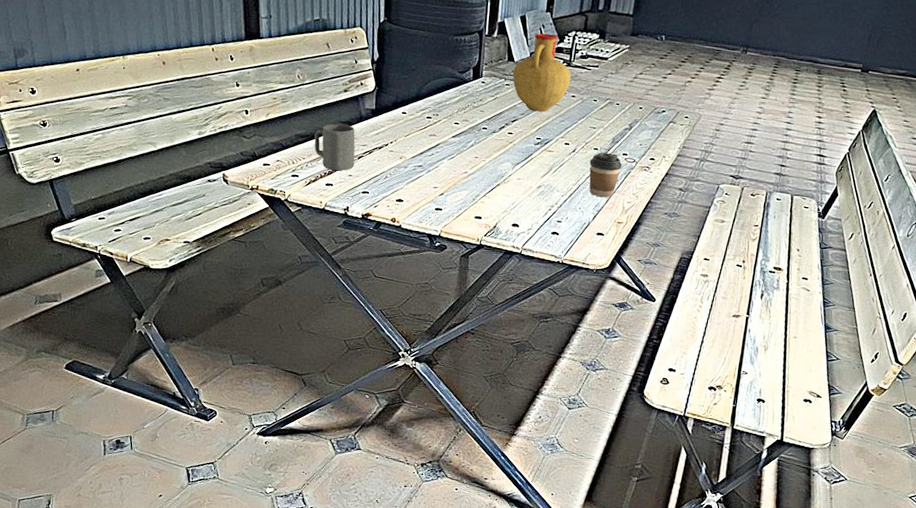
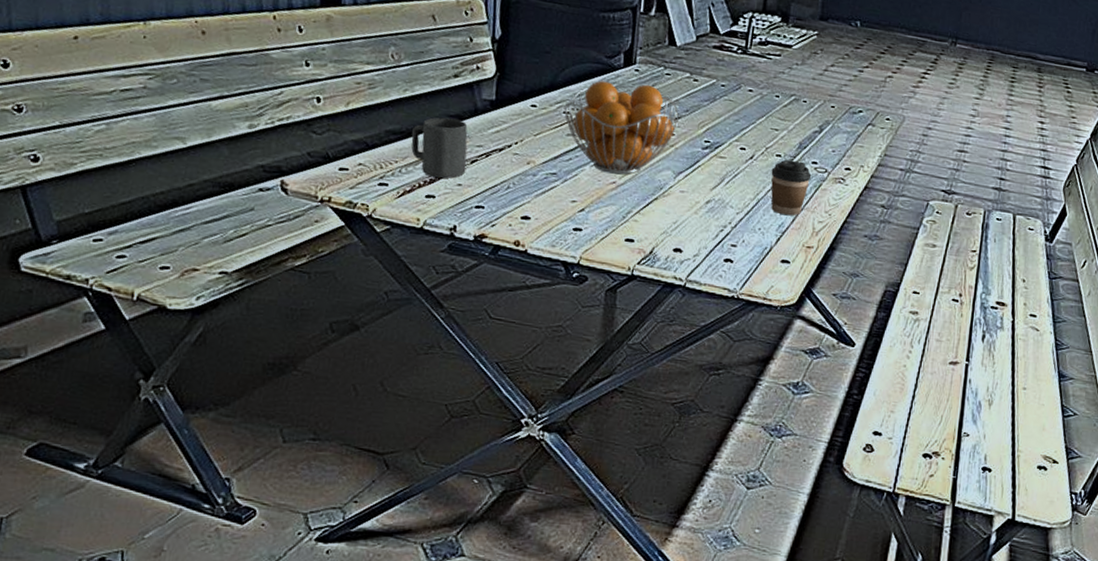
fruit basket: none [427,91,517,166] -> present [563,80,680,175]
vase: present [512,33,571,112] -> none [674,13,747,109]

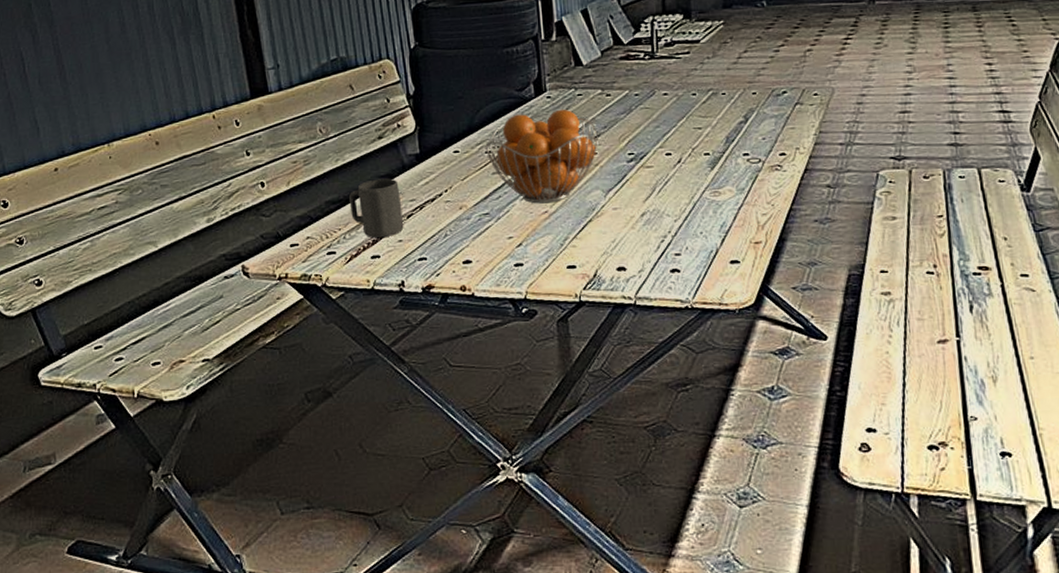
coffee cup: present [770,160,812,216] -> none [702,155,746,214]

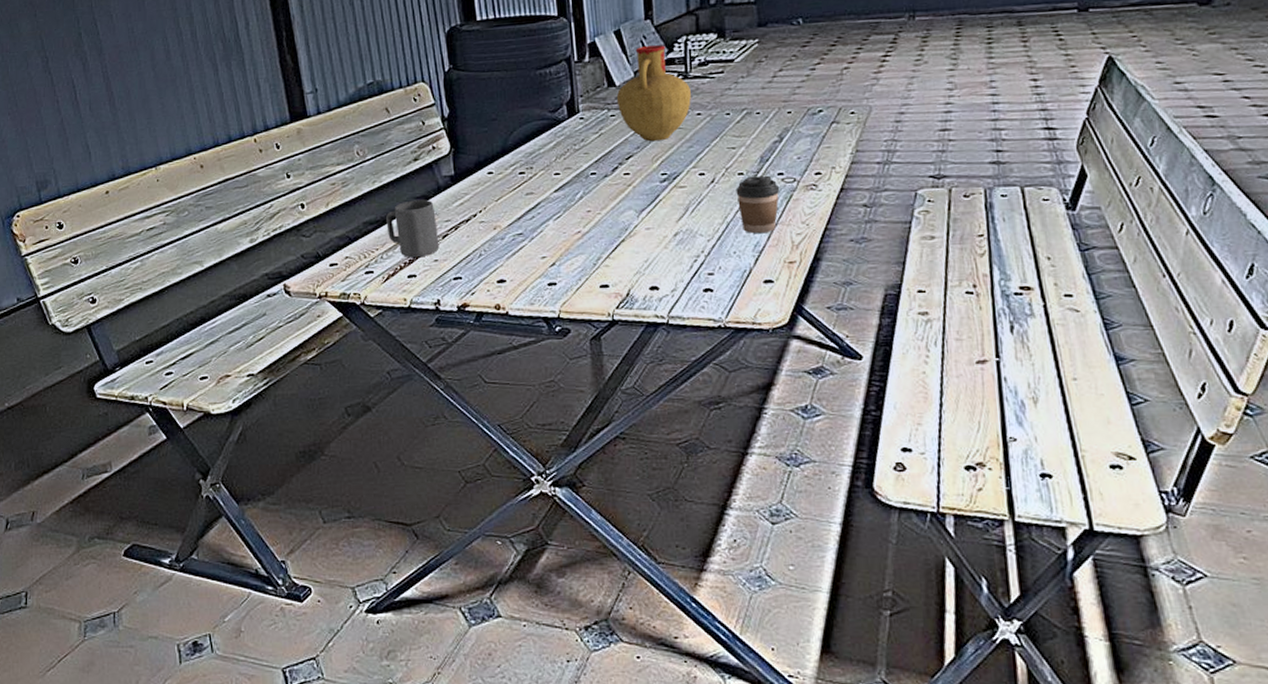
fruit basket: present [485,109,600,204] -> none [518,130,632,224]
vase: none [583,24,658,121] -> present [616,44,691,142]
coffee cup: none [702,155,746,214] -> present [735,175,780,234]

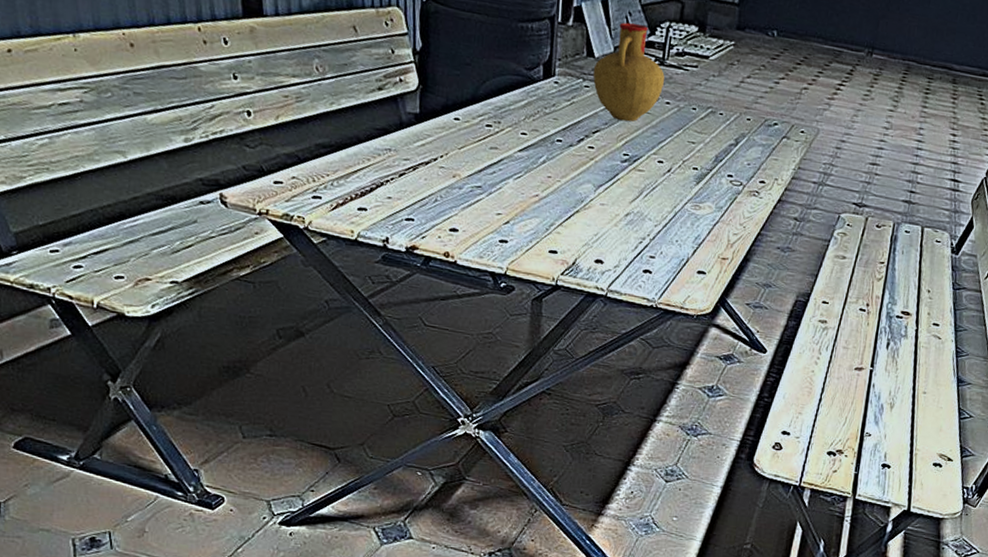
mug: present [386,199,440,258] -> none [341,130,395,192]
coffee cup: present [735,175,780,234] -> none [687,173,727,229]

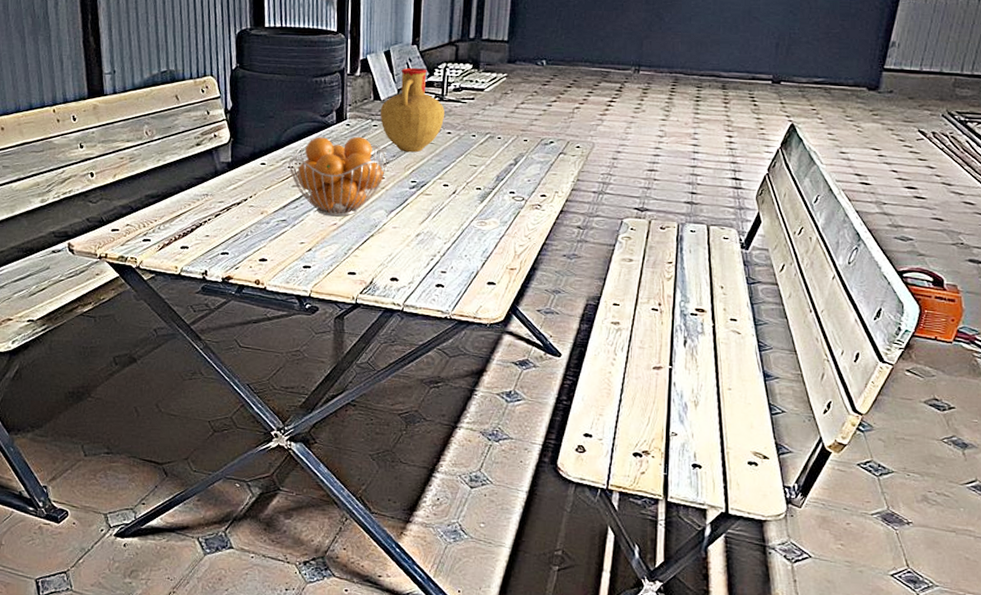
fruit basket: none [486,93,599,188] -> present [288,136,388,217]

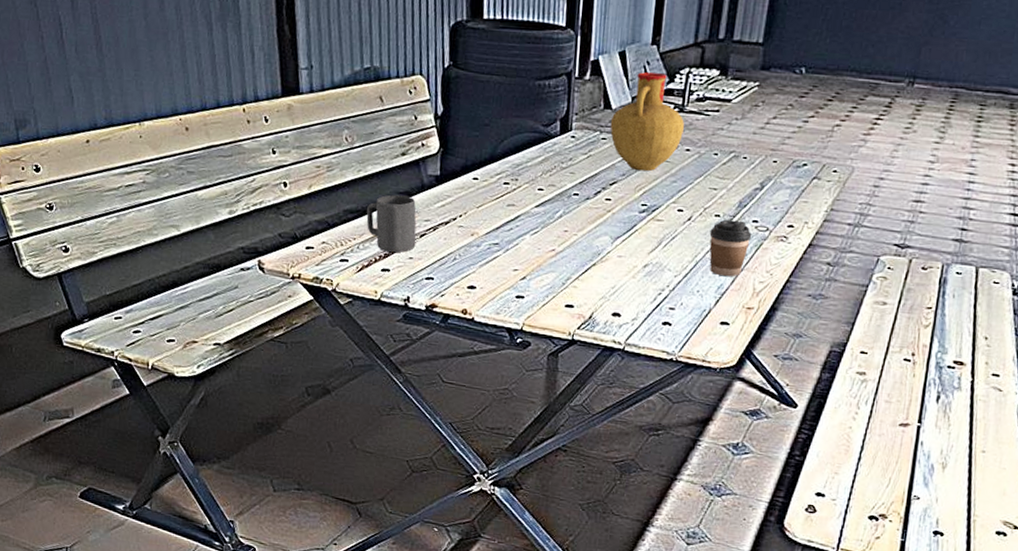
mug: none [166,180,212,232] -> present [366,194,417,253]
fruit basket: present [288,136,388,217] -> none [503,149,616,242]
coffee cup: none [473,192,510,242] -> present [709,219,752,277]

